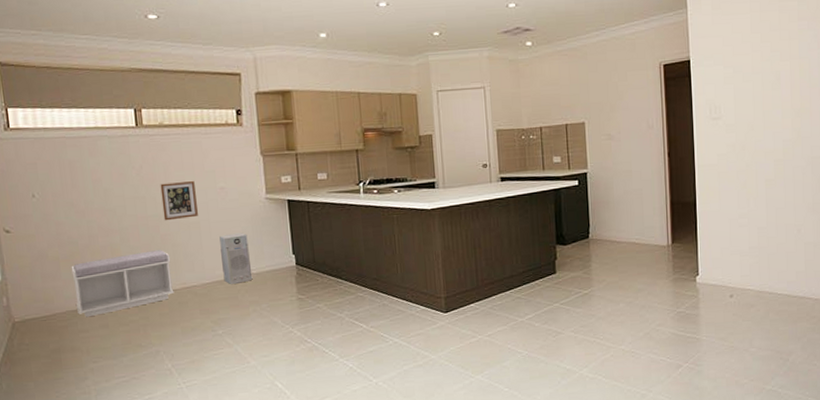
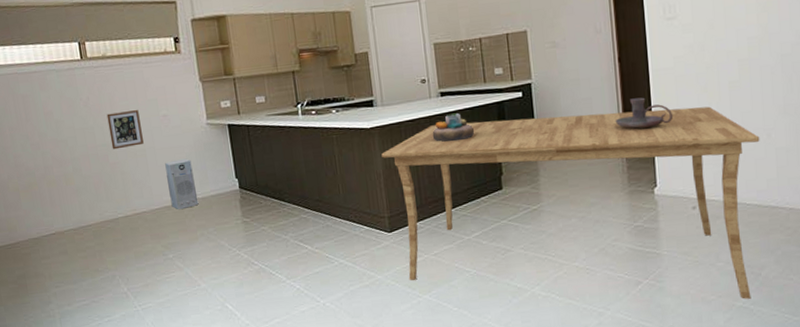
bench: present [71,250,174,318] -> none [30,178,126,245]
dining table: none [441,202,791,383] -> present [381,106,760,299]
decorative bowl: none [491,197,532,226] -> present [432,112,475,142]
candle holder: none [663,191,716,220] -> present [615,97,674,129]

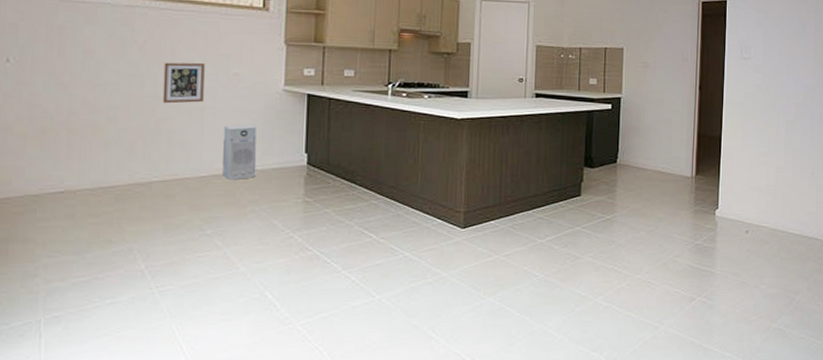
dining table: present [381,106,760,299] -> none [468,124,806,321]
decorative bowl: present [432,112,475,142] -> none [521,115,563,143]
candle holder: present [615,97,674,129] -> none [689,125,739,153]

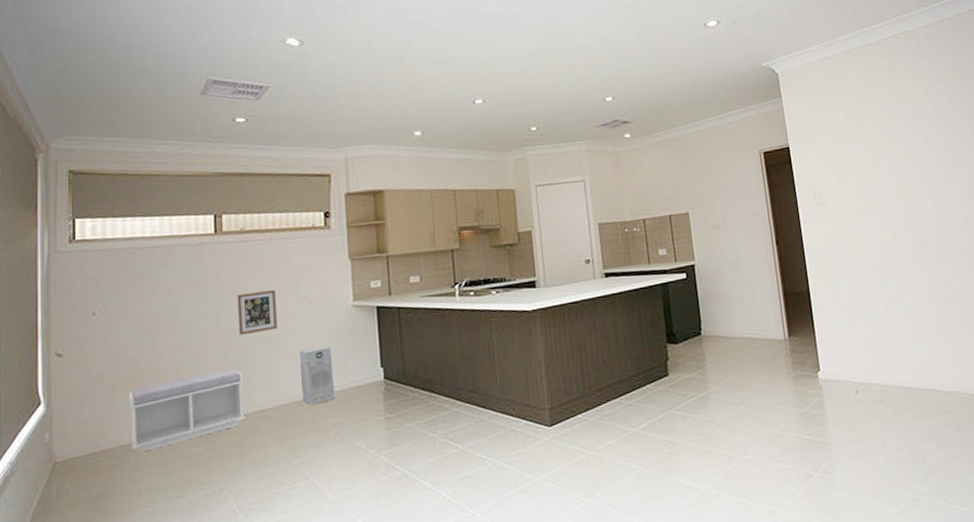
bench: none [38,135,164,204] -> present [128,369,245,453]

